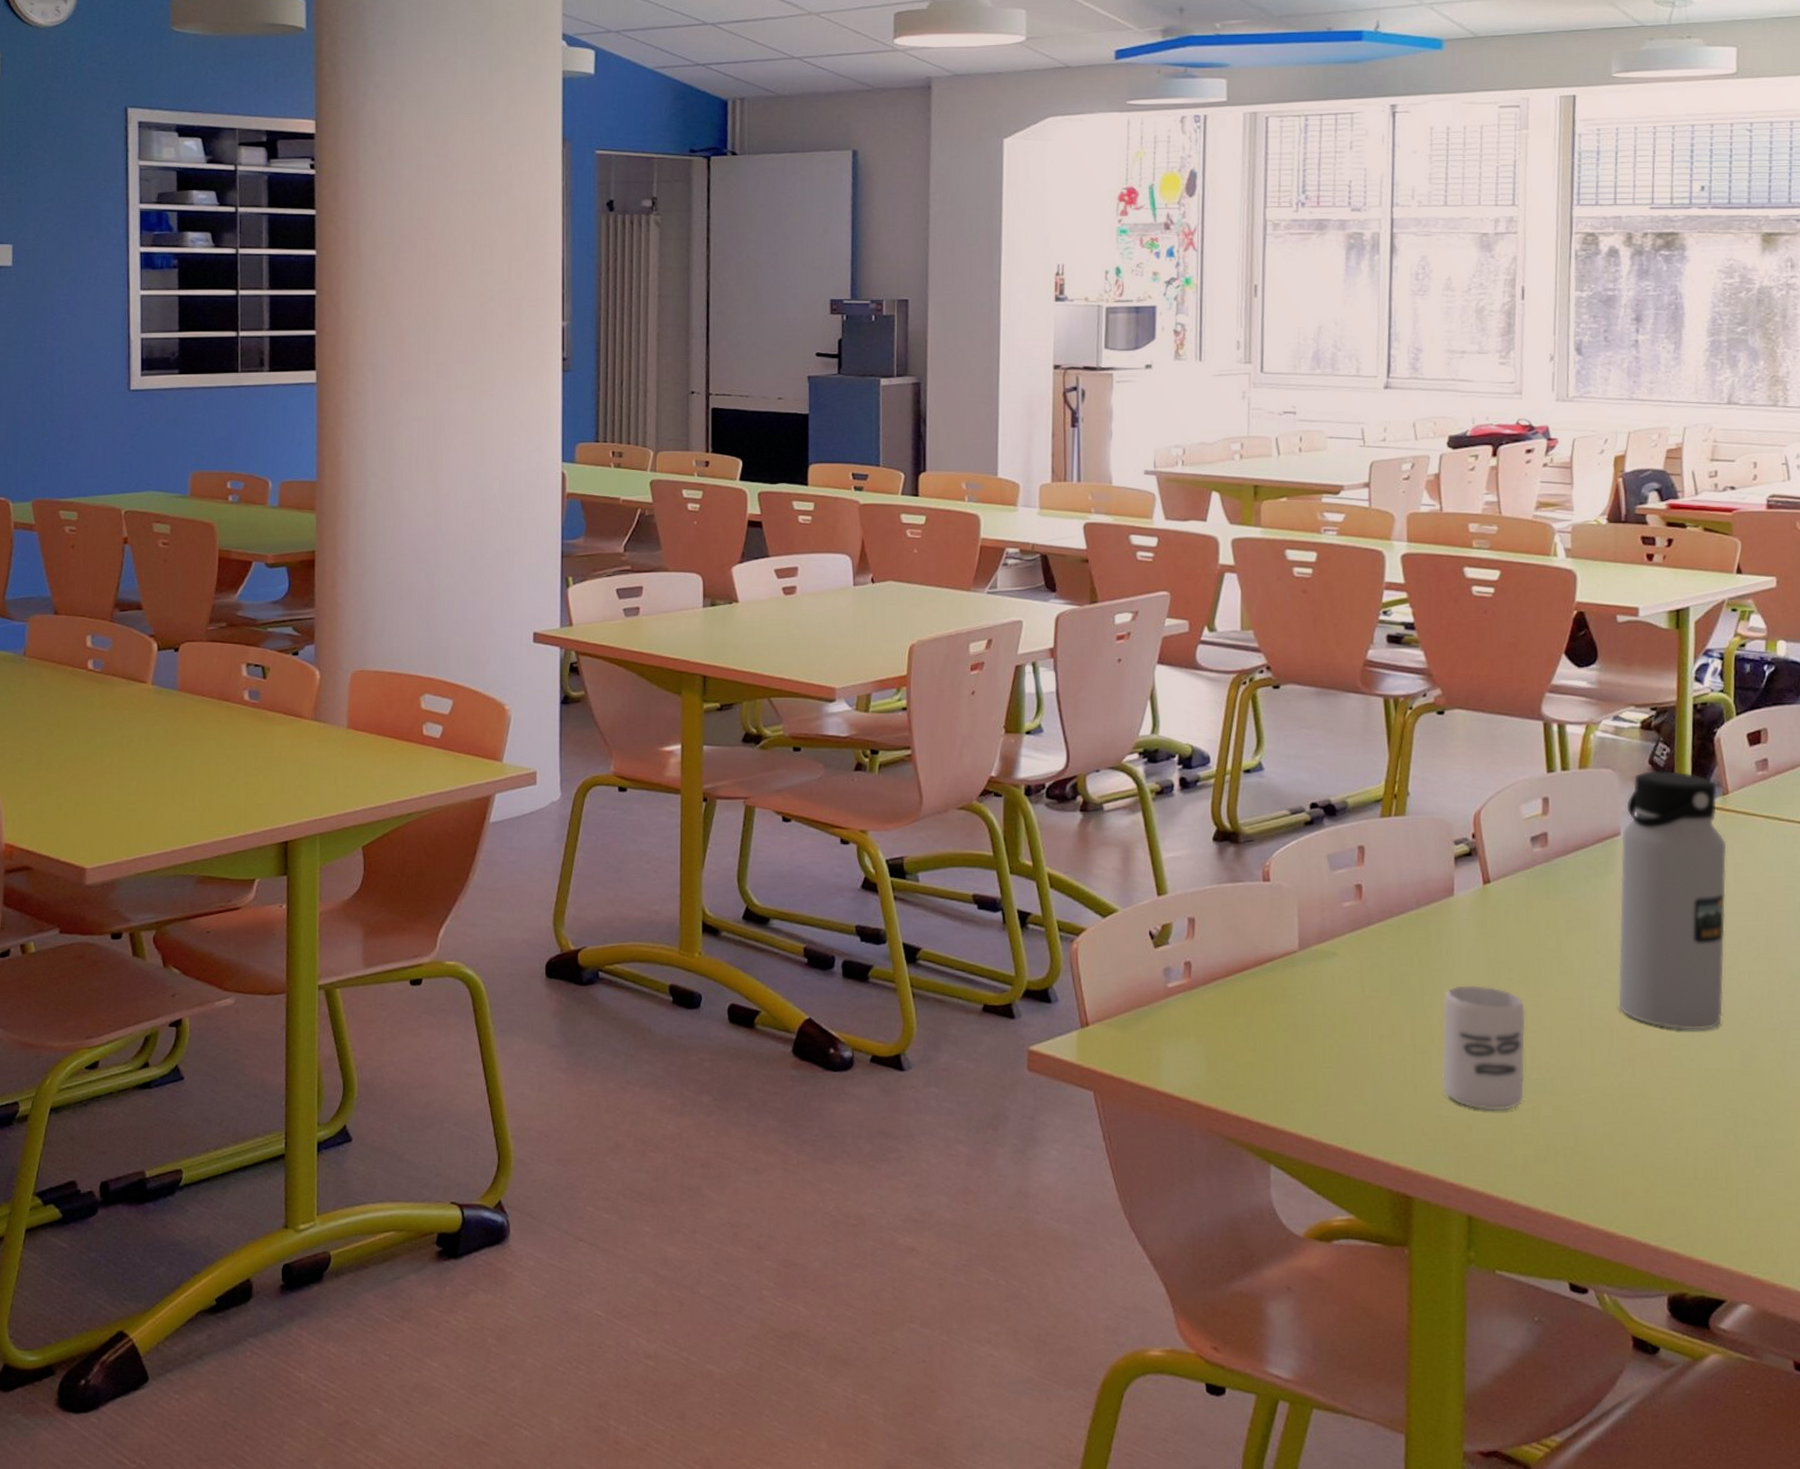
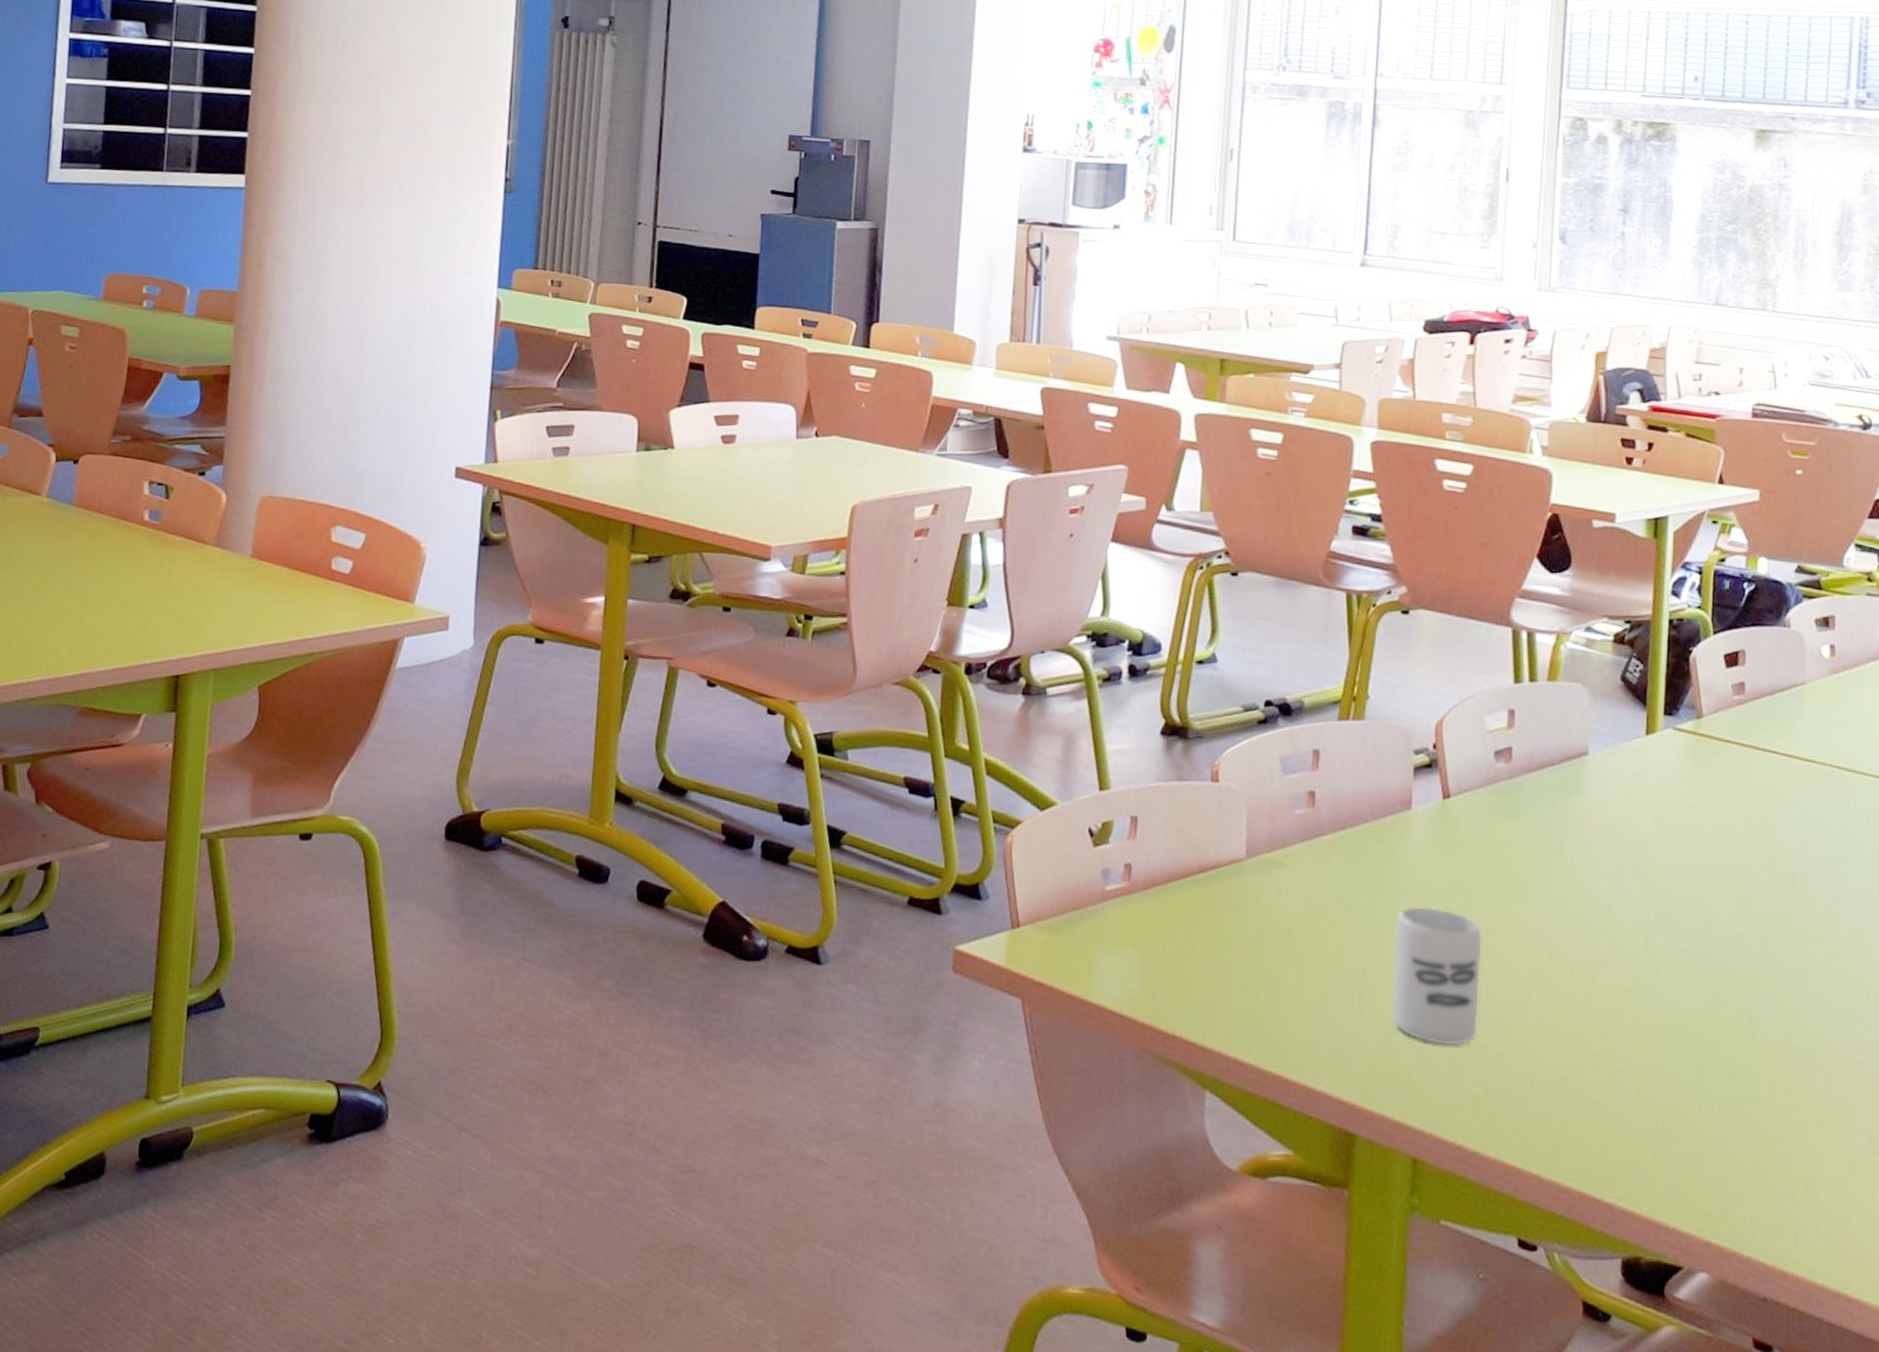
water bottle: present [1618,771,1727,1030] -> none [1580,688,1699,971]

